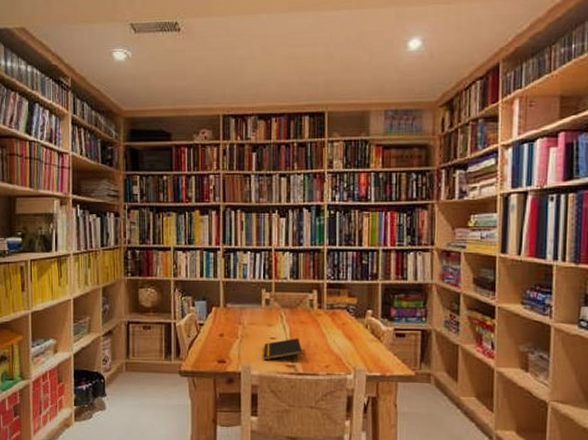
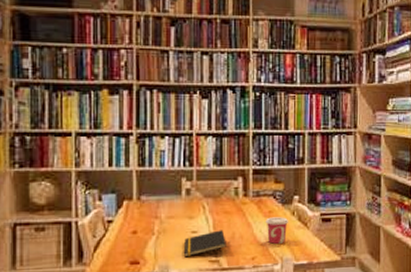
cup: none [339,329,361,355] -> present [266,217,288,244]

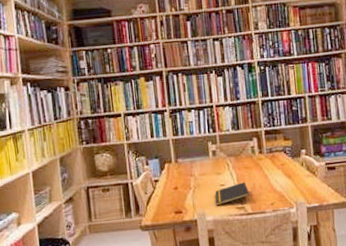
cup: present [266,217,288,244] -> none [279,168,299,191]

